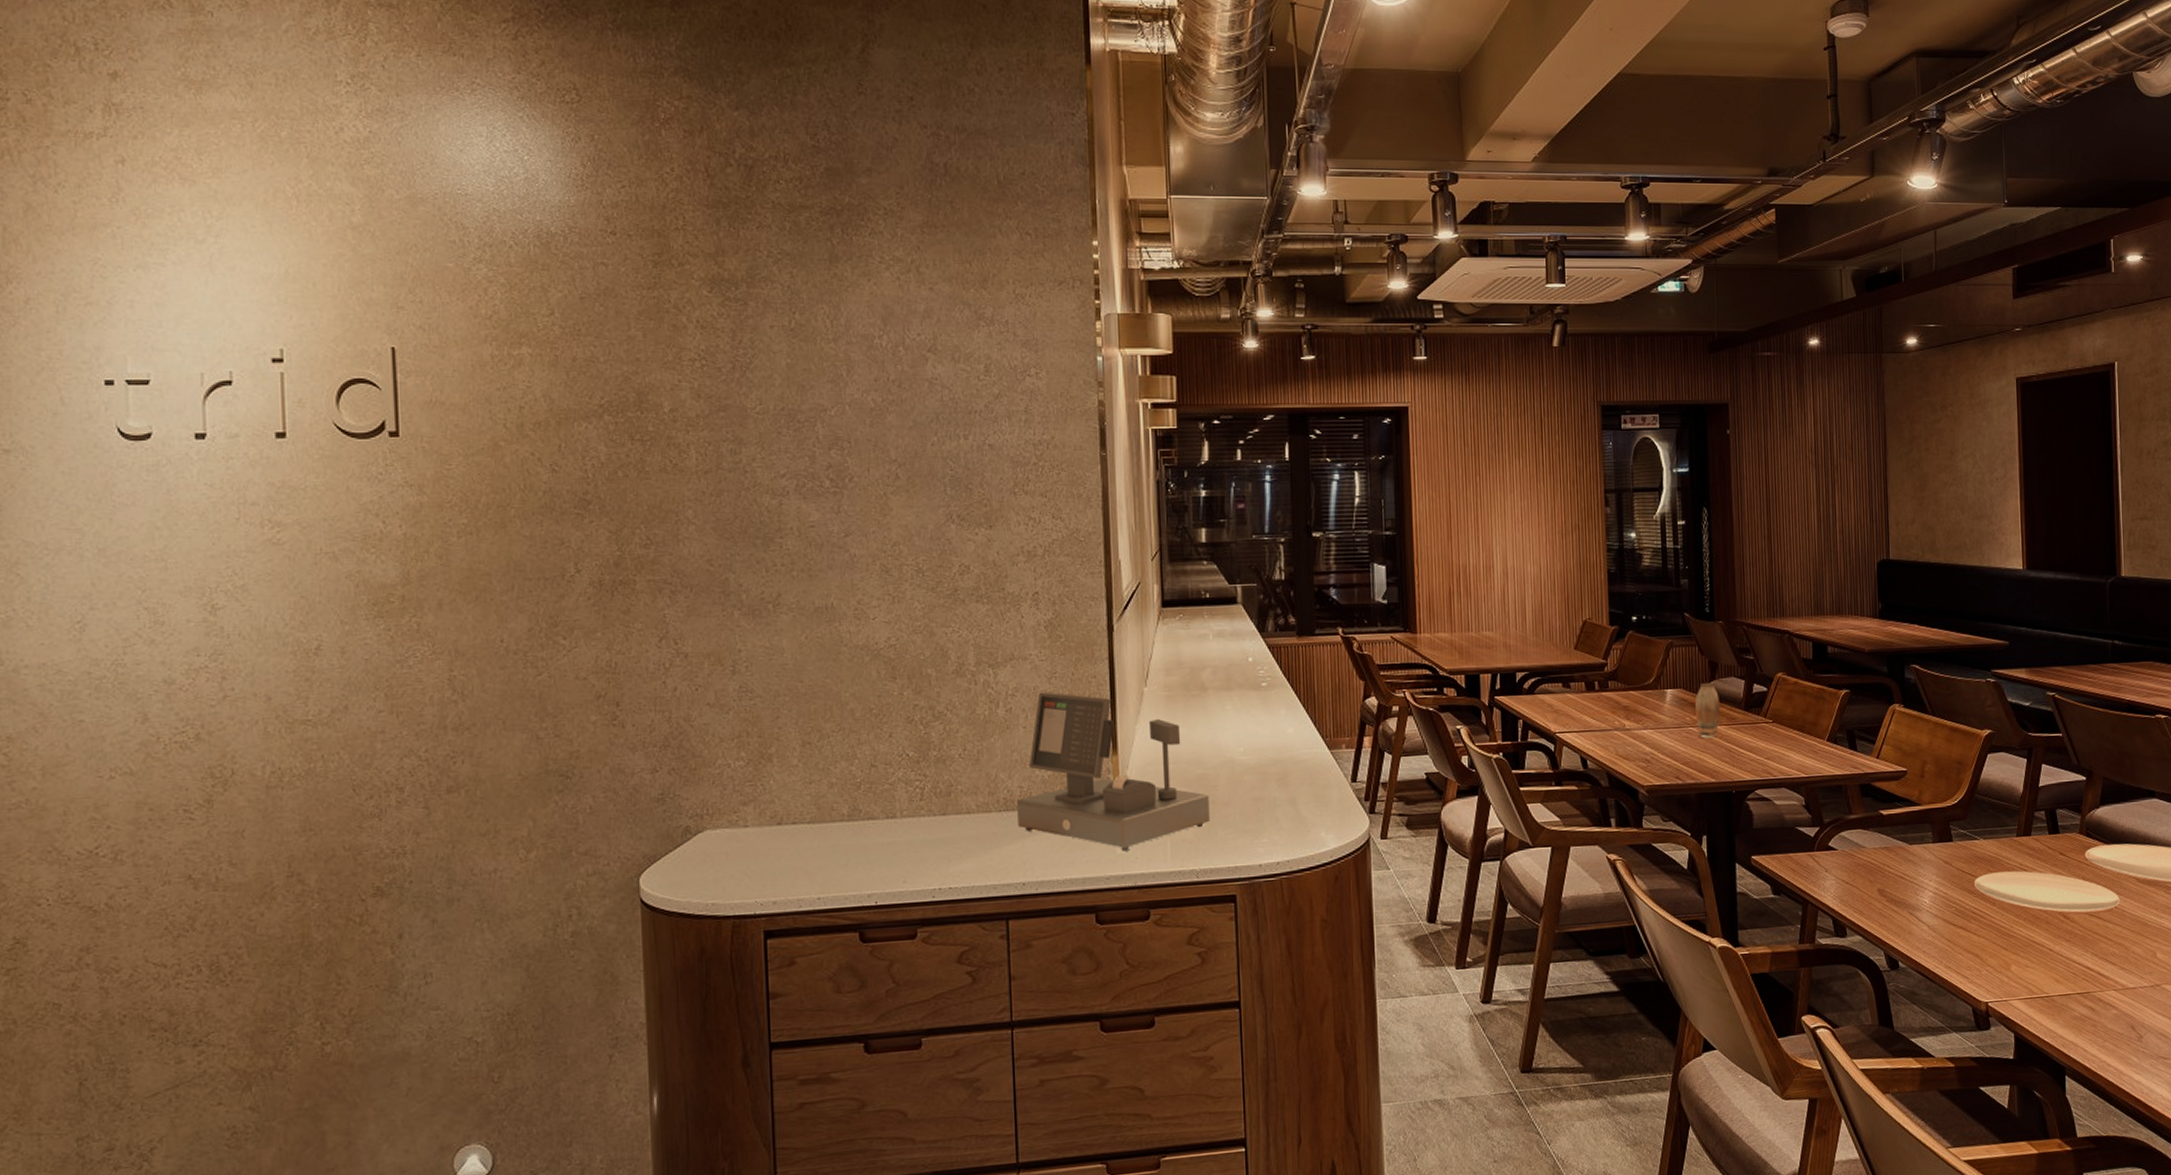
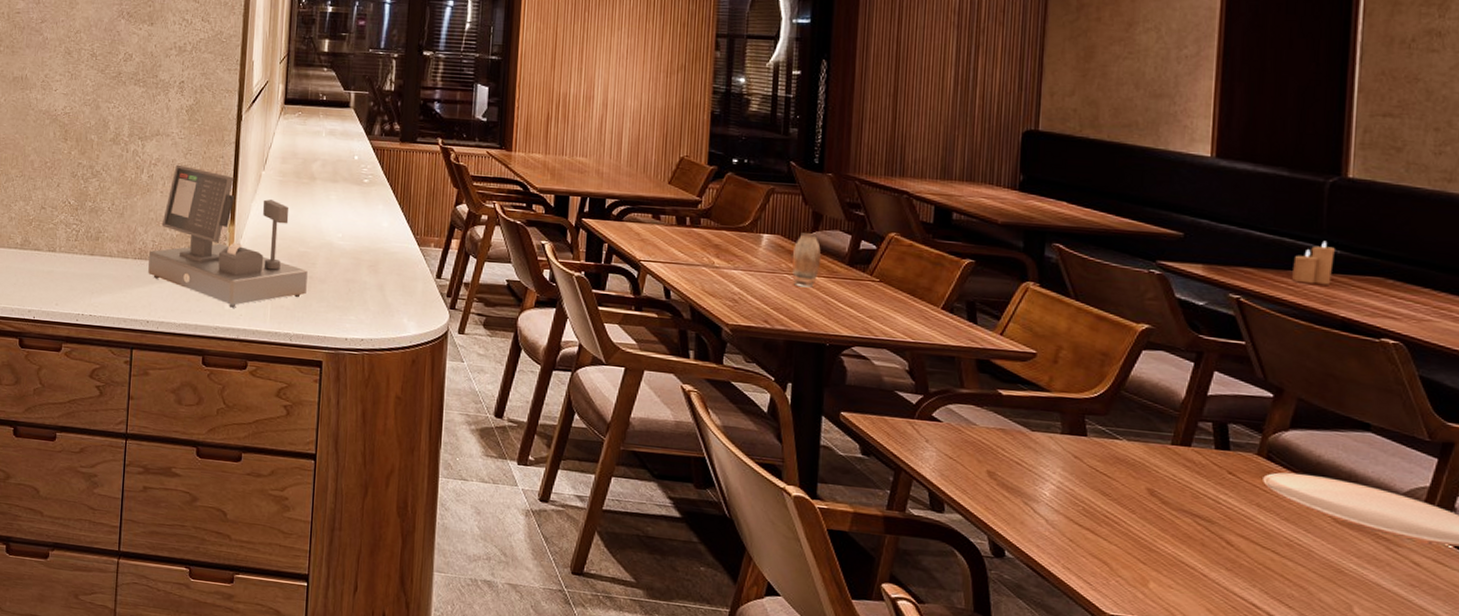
plate: present [1973,870,2120,915] -> none [1109,477,1307,548]
candle: none [2090,634,2118,676] -> present [1292,240,1335,287]

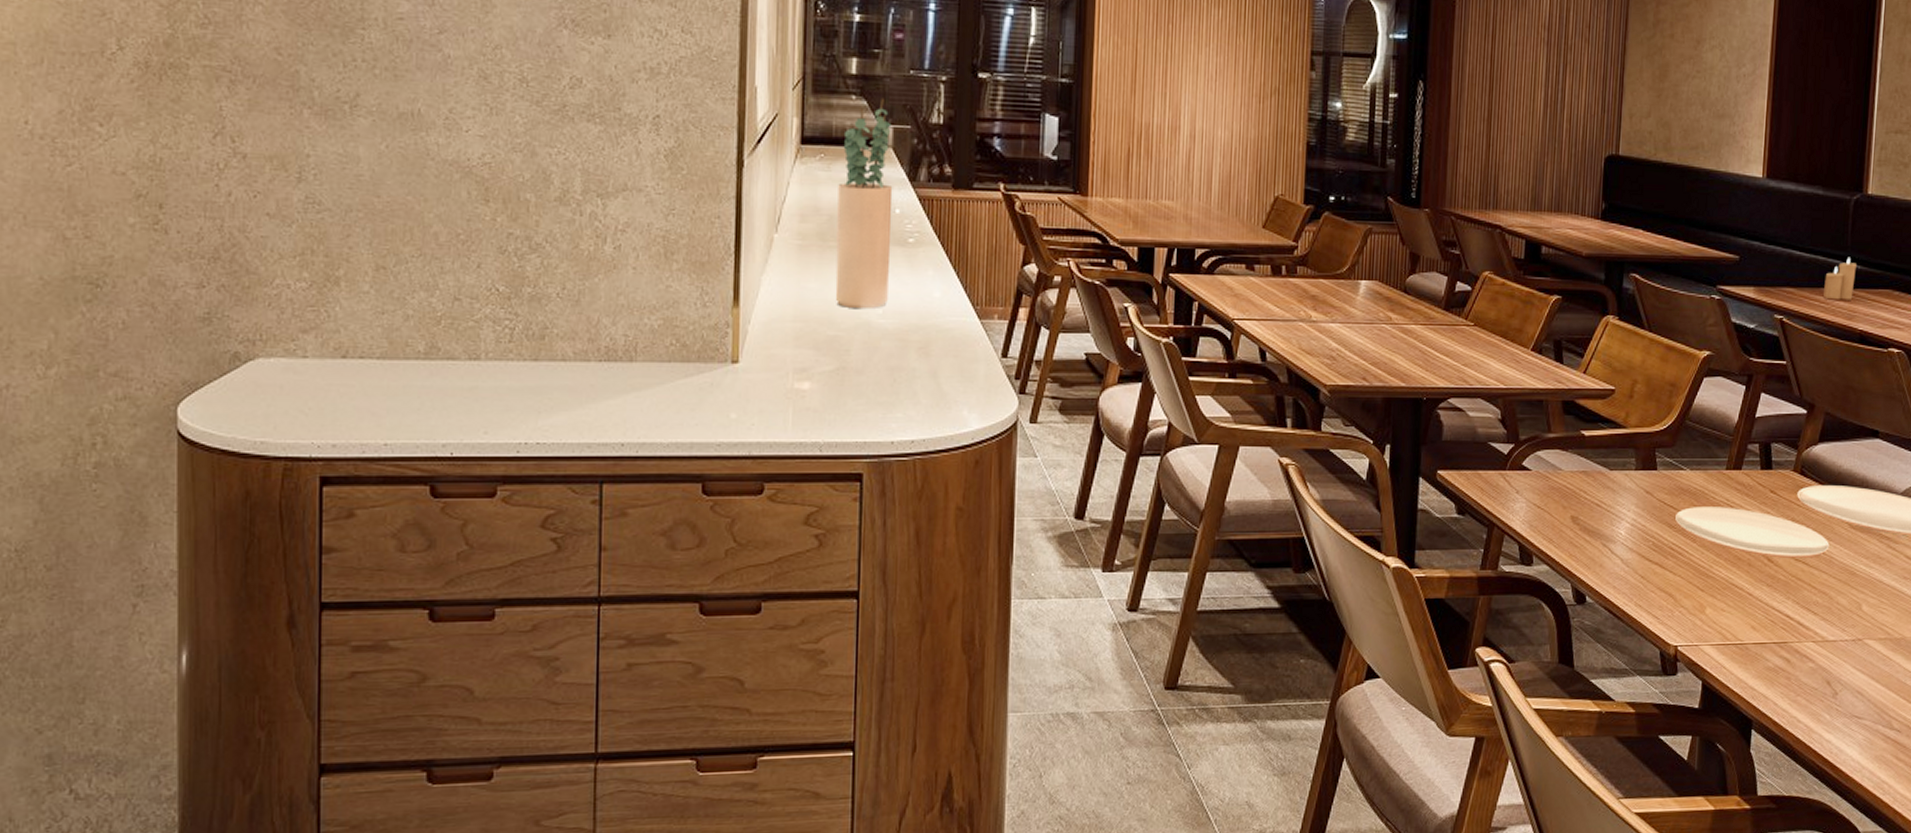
cash register: present [148,164,308,308] -> none [620,229,840,416]
vase: none [306,70,354,233] -> present [835,98,893,310]
vase: present [791,233,821,288] -> none [1389,277,1418,337]
plate: none [1109,477,1307,548] -> present [1674,507,1830,559]

